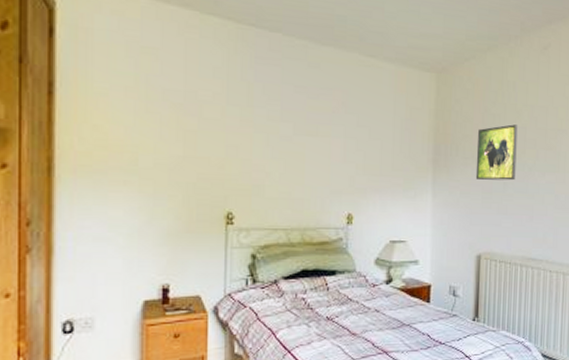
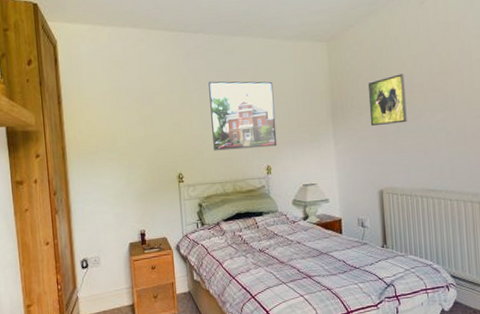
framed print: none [280,97,366,191] -> present [208,81,277,151]

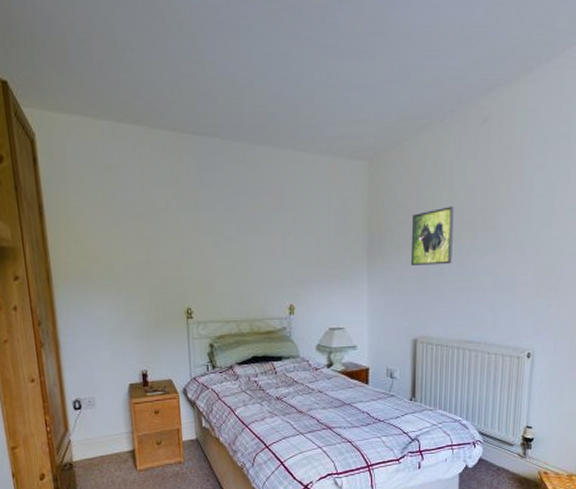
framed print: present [208,81,277,151] -> none [225,200,303,284]

